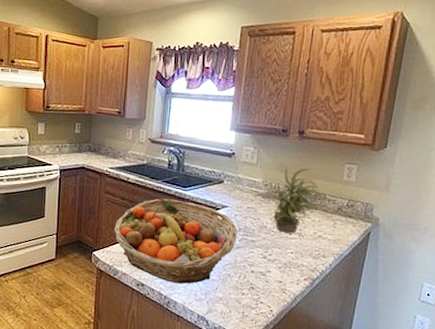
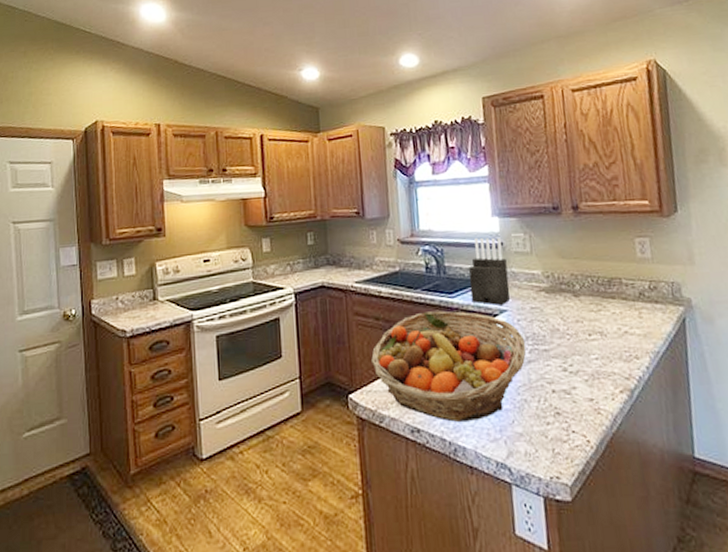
knife block: none [201,146,235,202] -> present [469,237,511,305]
potted plant: present [267,163,323,234] -> none [551,247,619,334]

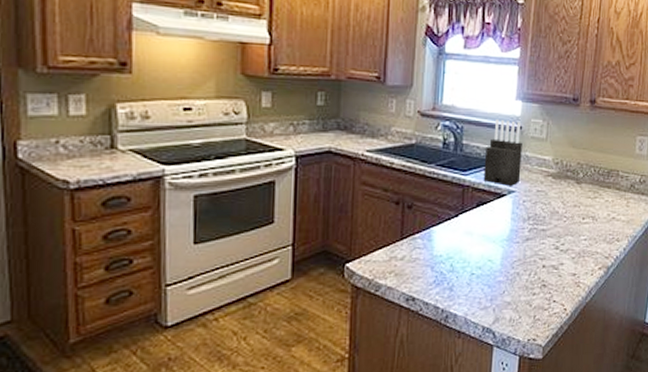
fruit basket: present [371,310,527,422] -> none [374,187,527,291]

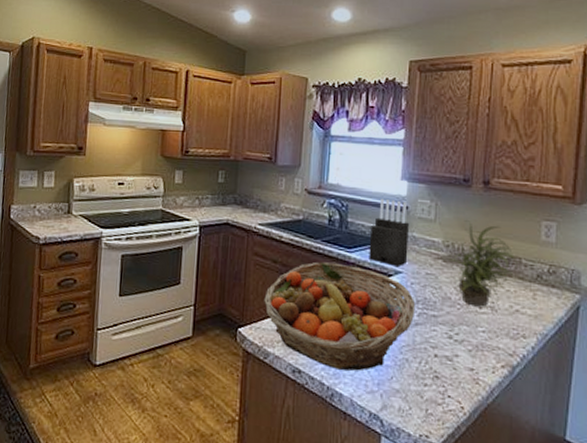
fruit basket: none [374,187,527,291] -> present [264,261,416,371]
potted plant: none [558,137,616,218] -> present [449,219,518,307]

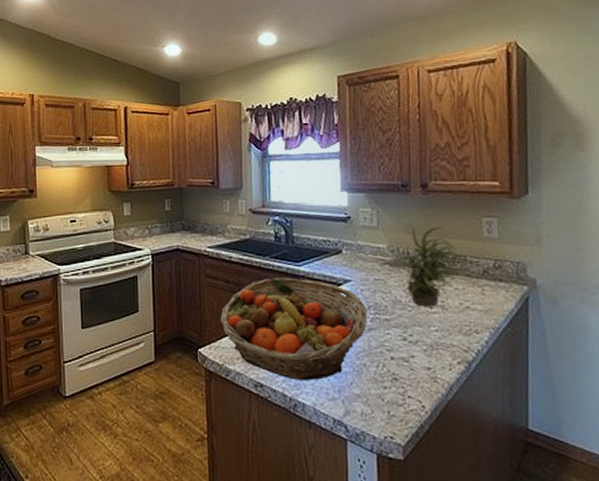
knife block: present [369,198,409,266] -> none [316,210,355,275]

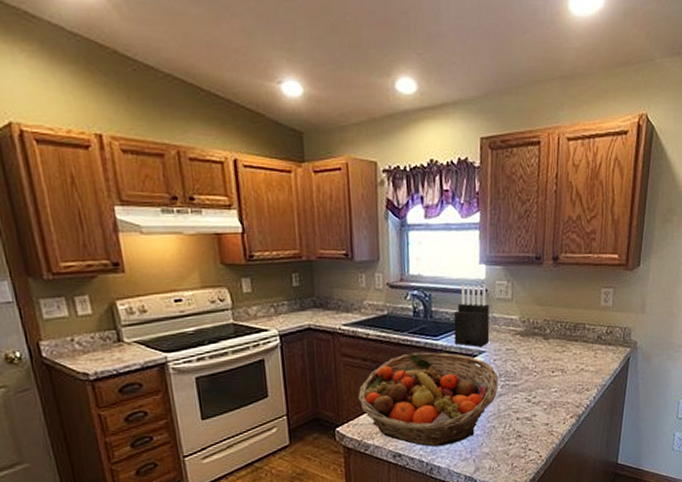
knife block: none [316,210,355,275] -> present [453,284,490,347]
potted plant: present [396,223,463,307] -> none [526,295,582,372]

